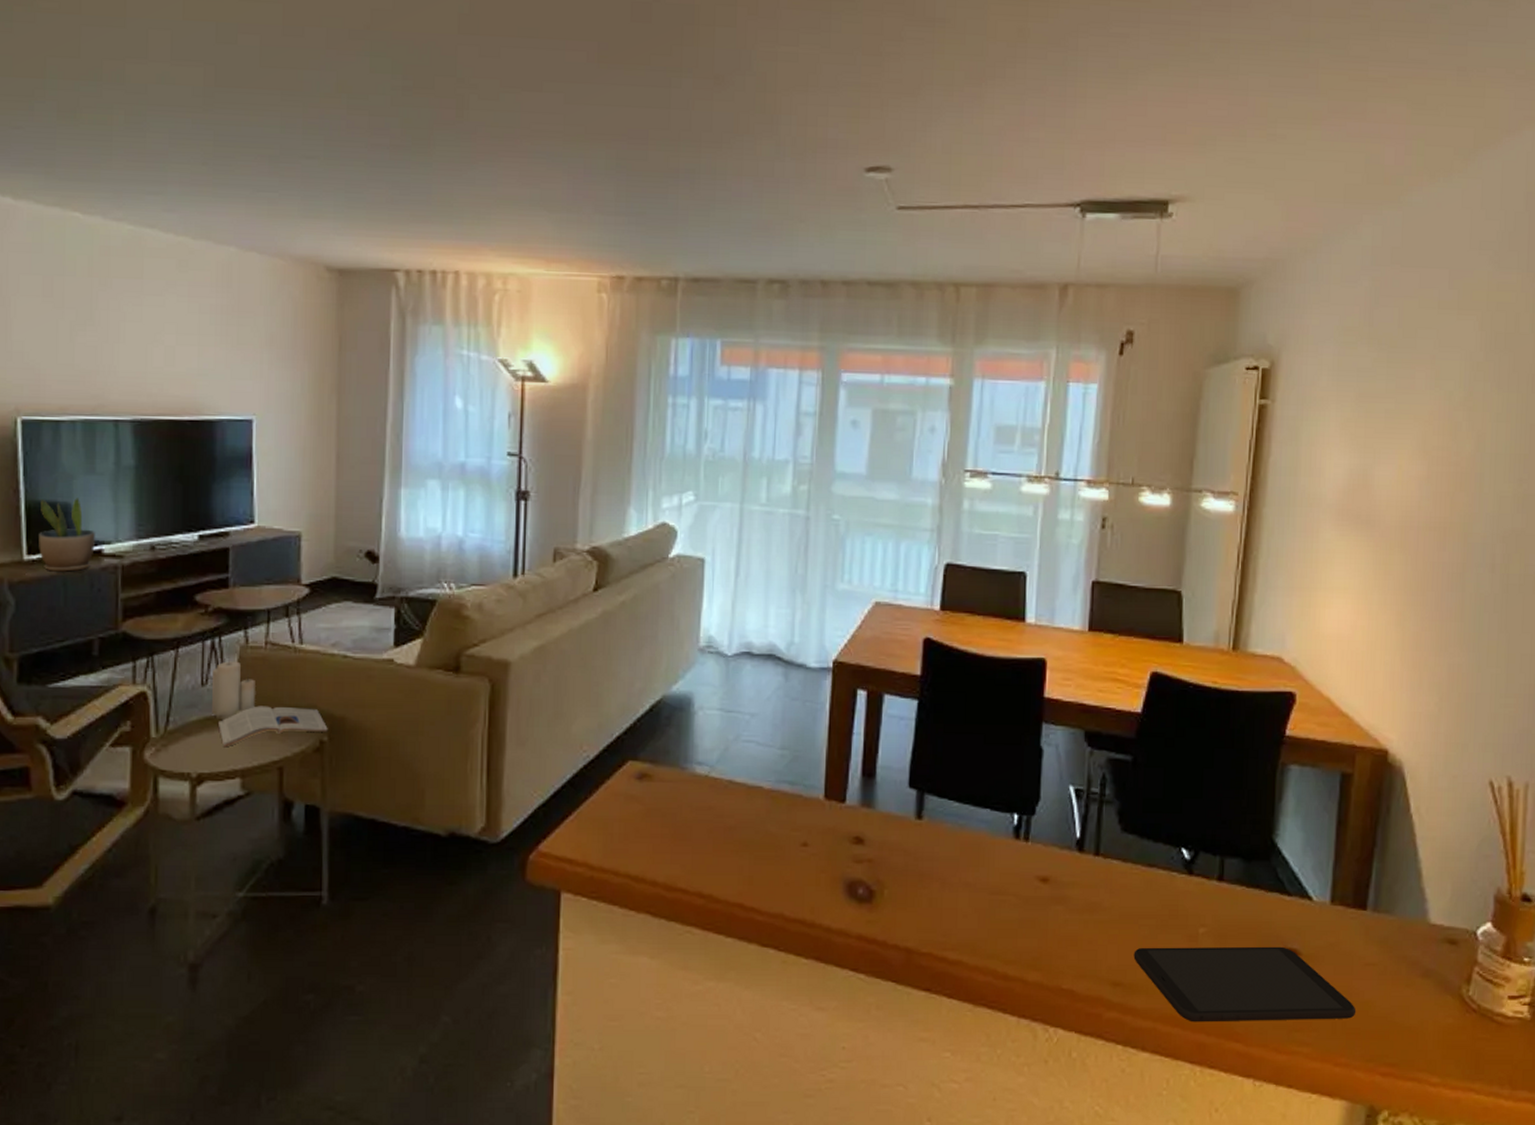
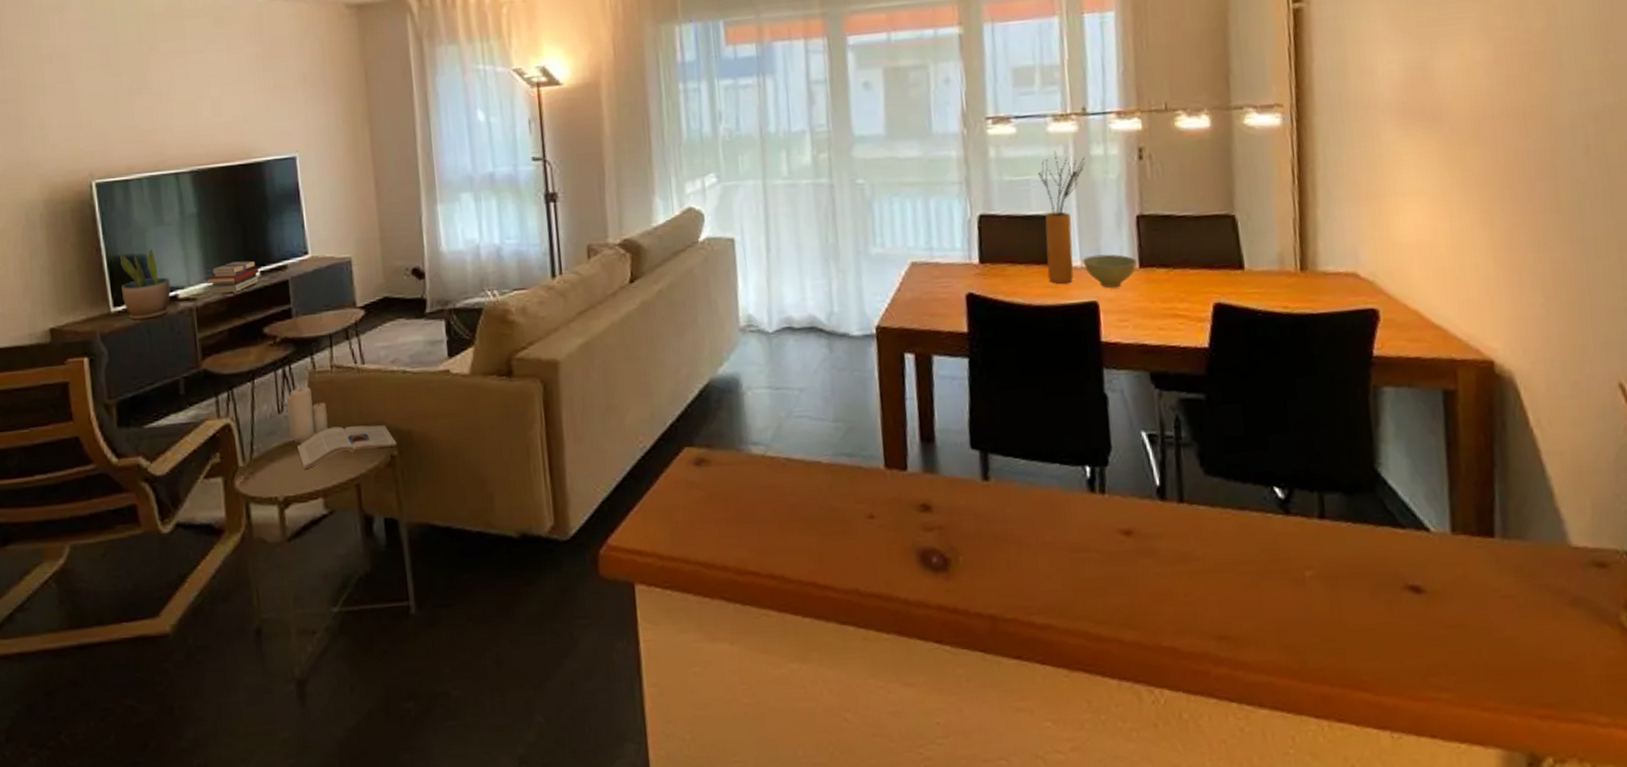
books: none [138,522,198,555] -> present [207,261,259,294]
vase: none [1003,510,1052,638] -> present [1037,150,1085,284]
bowl: none [1037,614,1088,647] -> present [1083,254,1138,288]
mobile phone: present [1133,946,1356,1022] -> none [1236,584,1499,673]

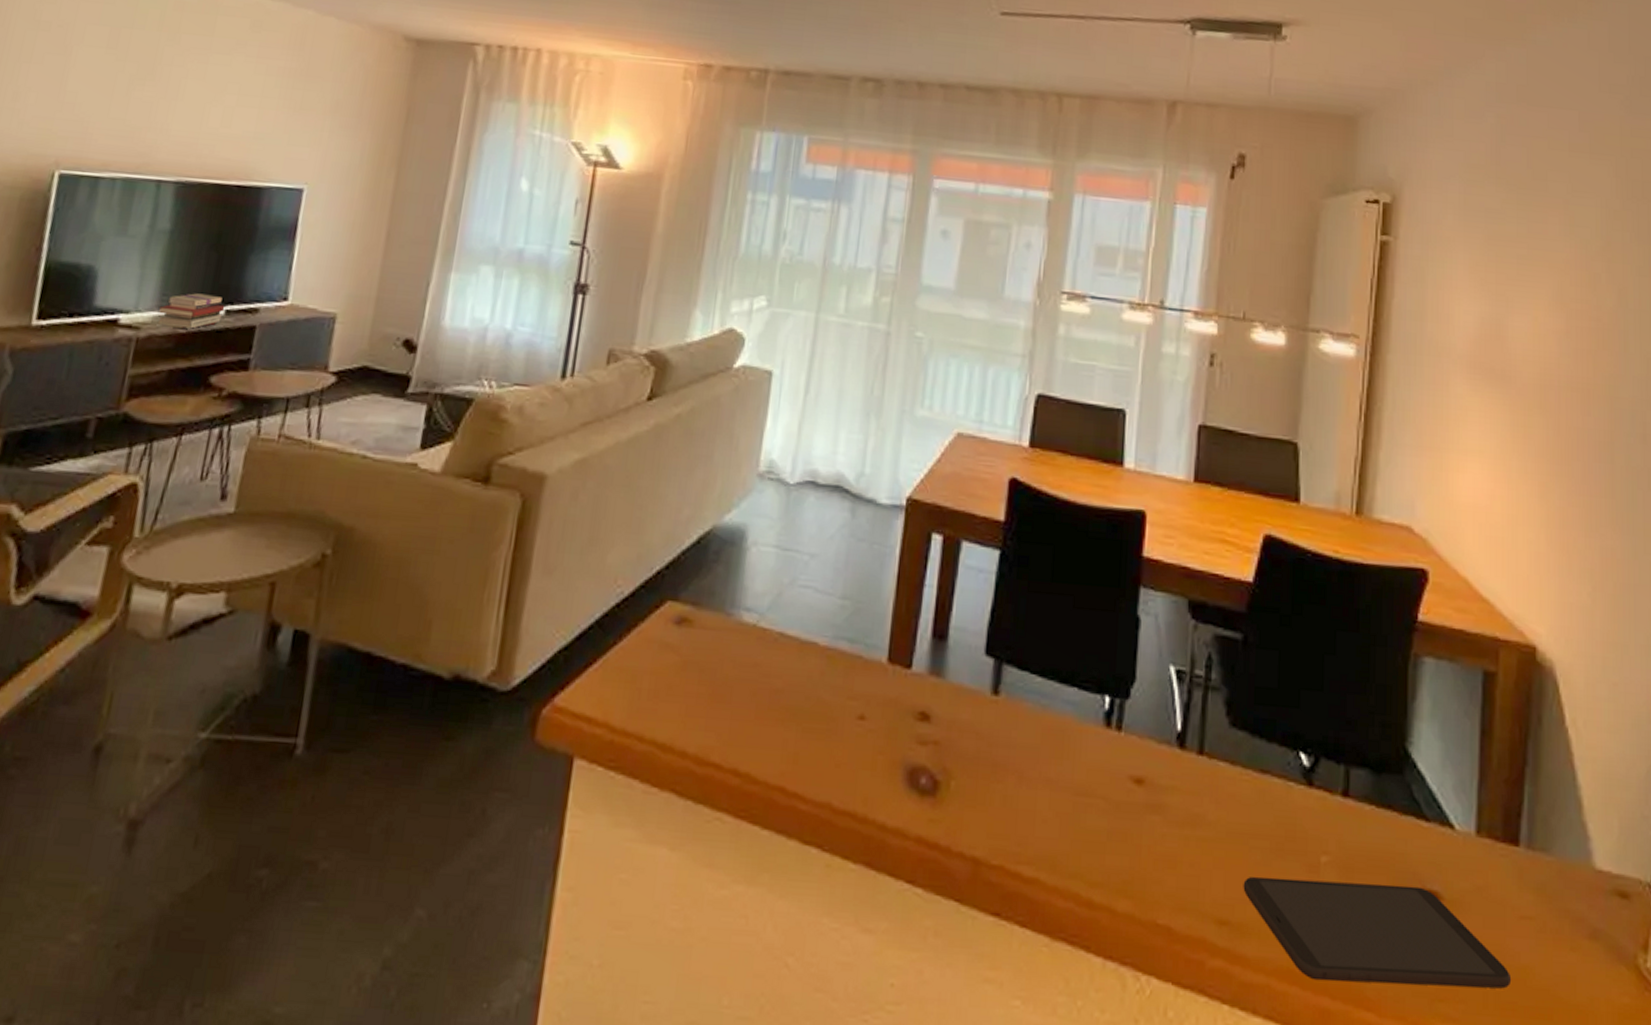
potted plant: present [120,249,171,320] -> none [50,260,115,342]
candle: present [287,383,328,444] -> none [206,449,261,522]
magazine: present [297,425,397,470] -> none [211,508,334,555]
vase: present [1037,150,1085,284] -> none [1098,340,1155,485]
bowl: present [1083,254,1138,288] -> none [1137,459,1193,499]
mobile phone: none [1236,584,1499,673] -> present [1243,876,1512,989]

